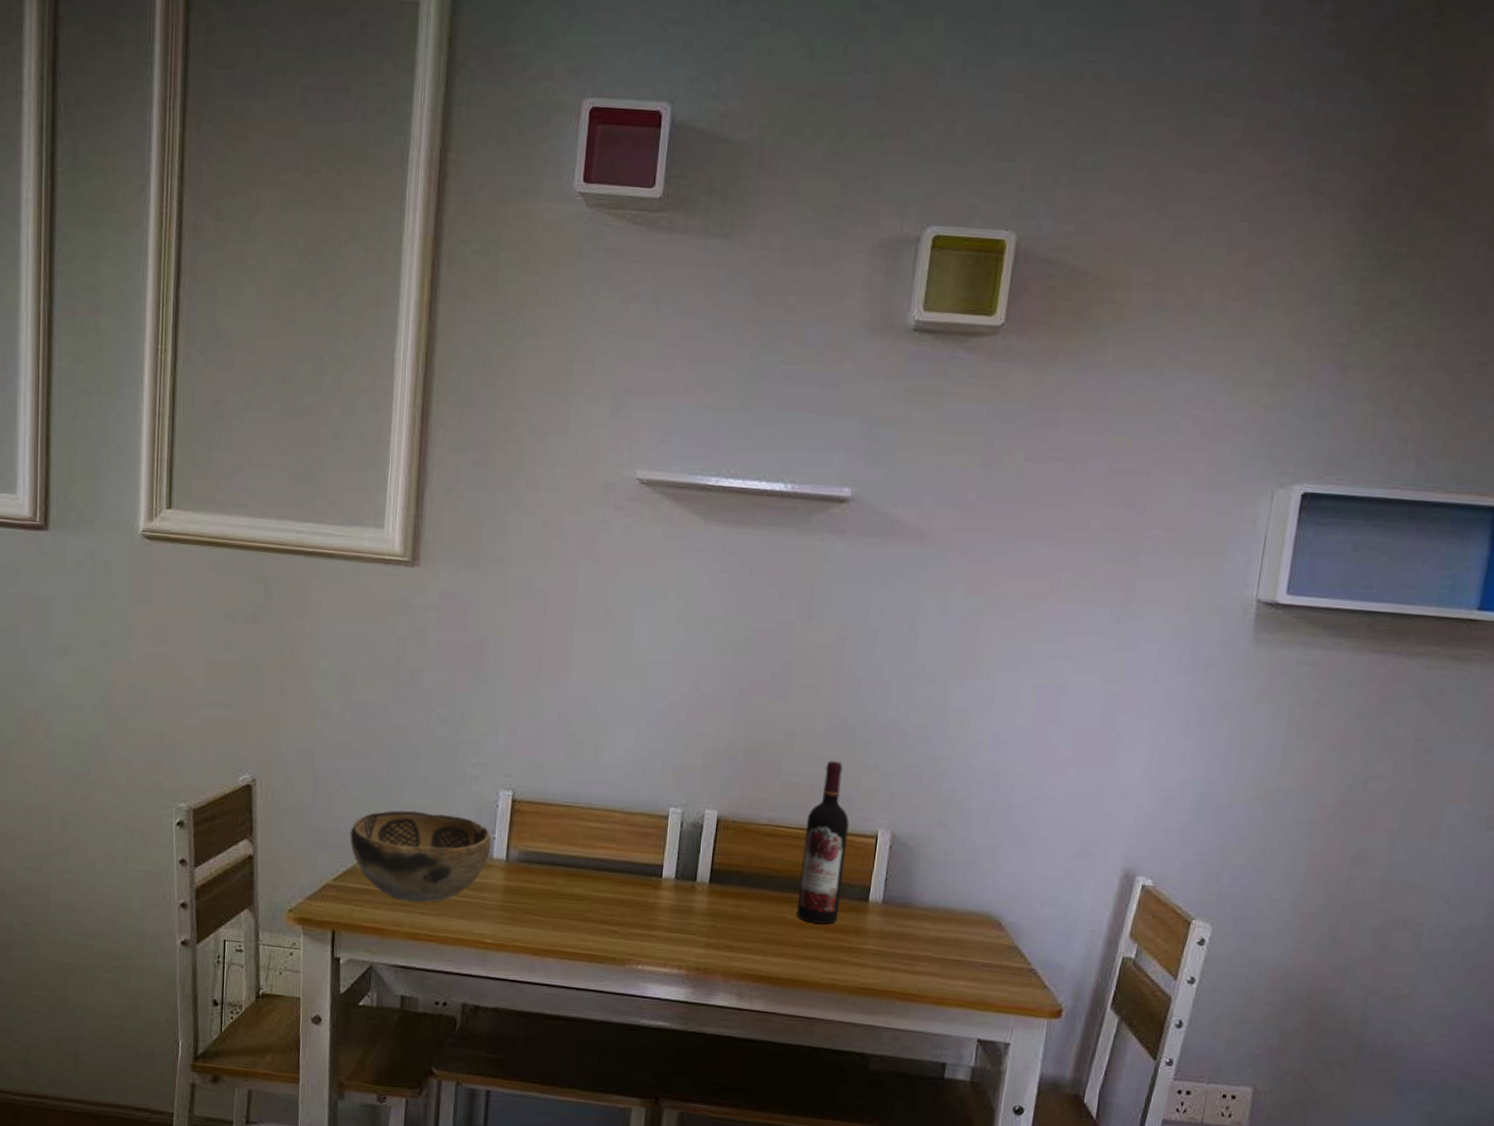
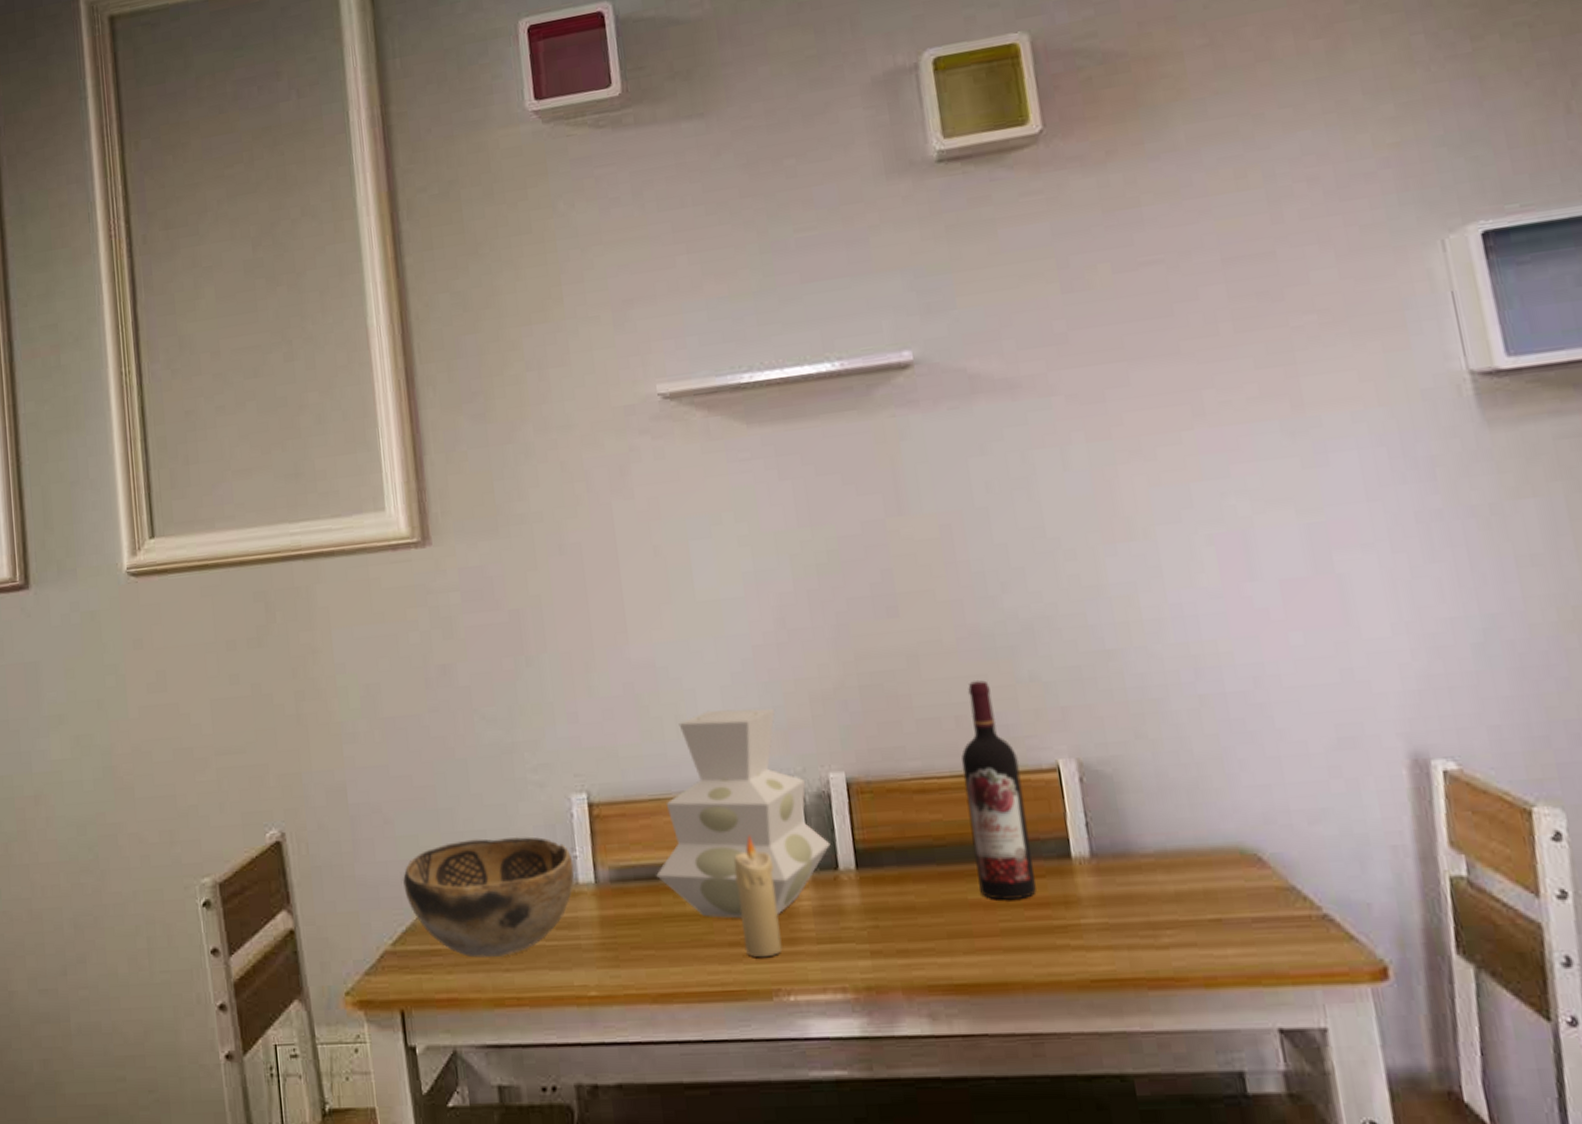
vase: none [555,745,695,907] -> present [656,708,831,919]
candle: none [612,844,648,936] -> present [734,835,783,958]

